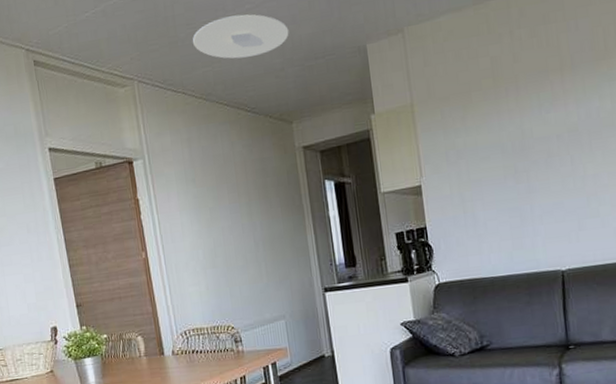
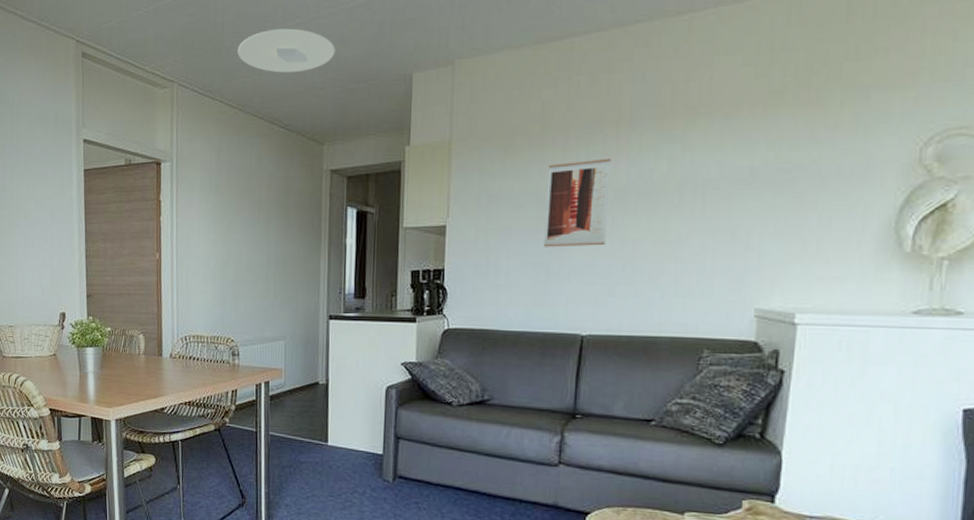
wall art: none [505,102,569,193] -> present [544,158,612,247]

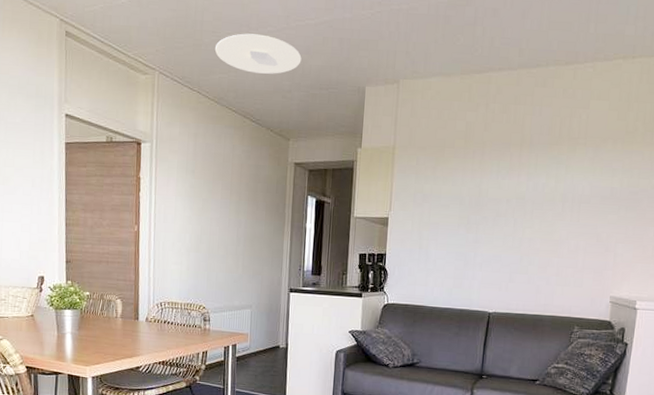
wall art: present [544,158,612,247] -> none [463,172,516,242]

